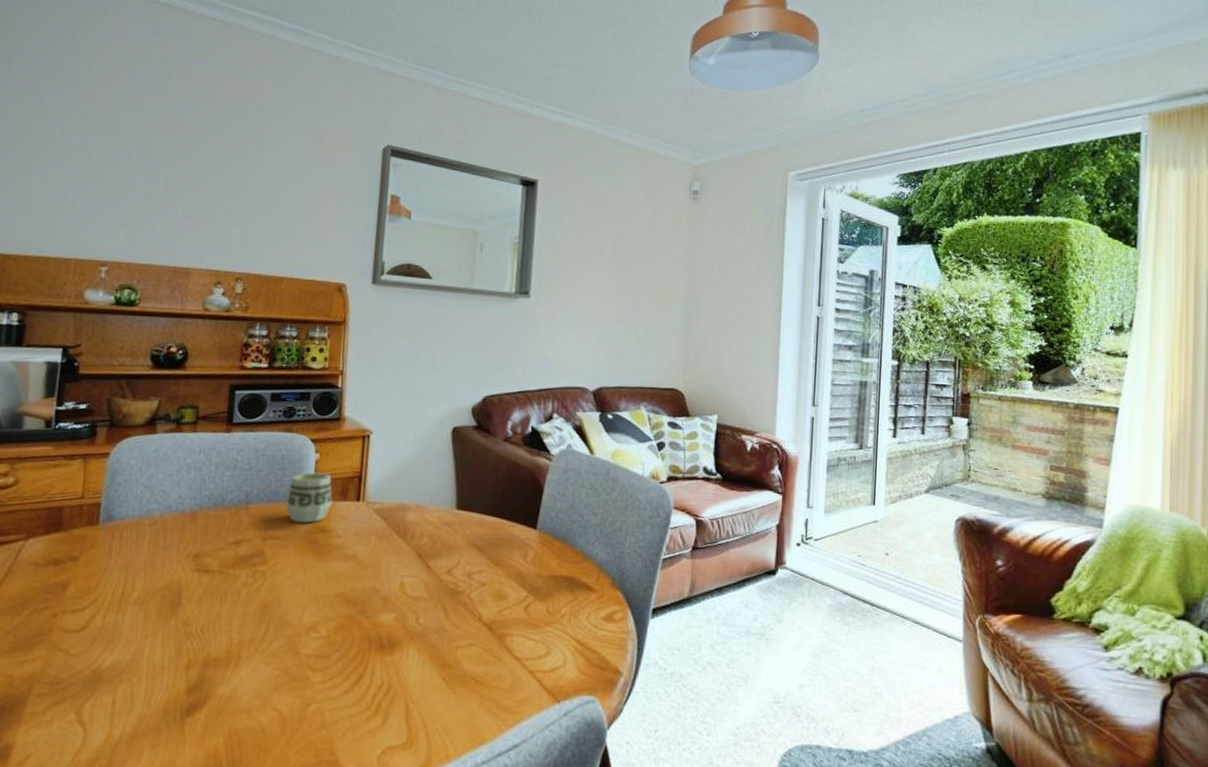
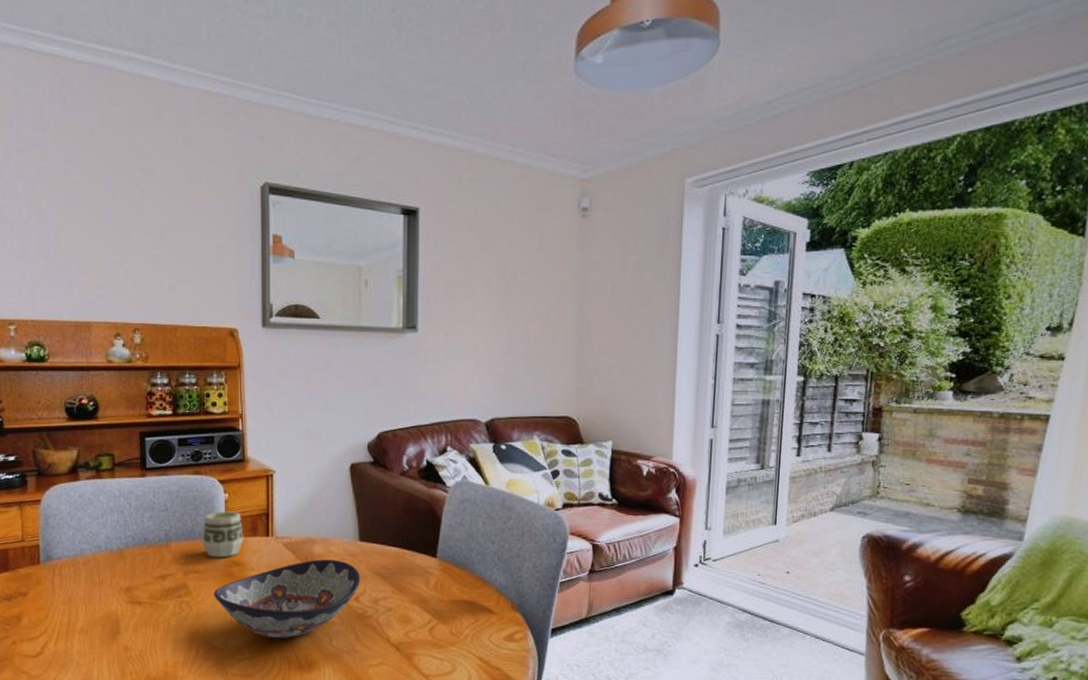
decorative bowl: none [292,527,455,615] -> present [213,559,361,639]

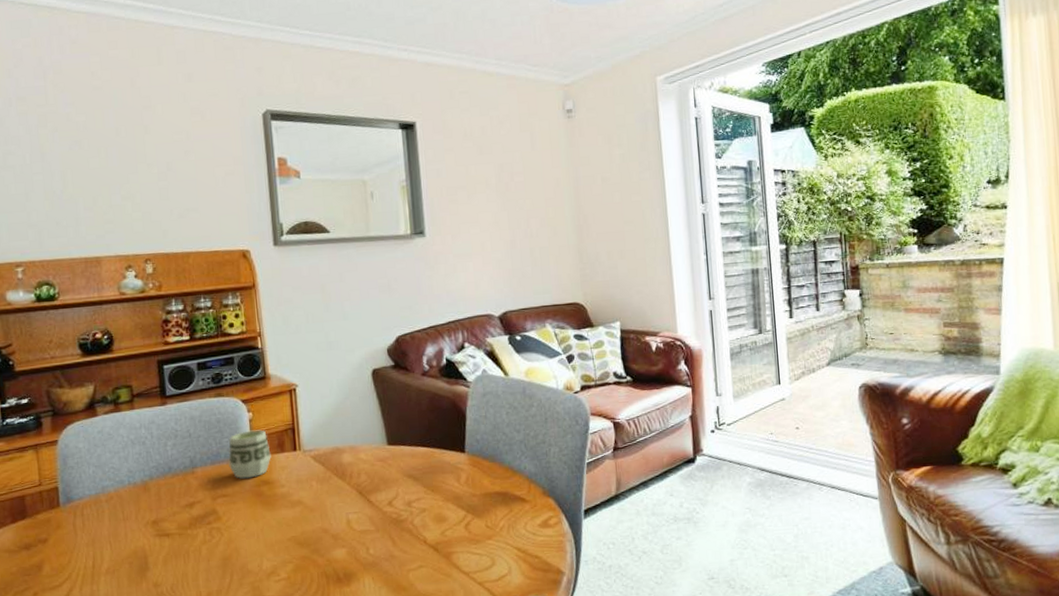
decorative bowl: present [213,559,361,639] -> none [244,466,393,555]

